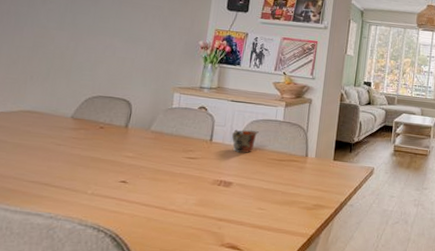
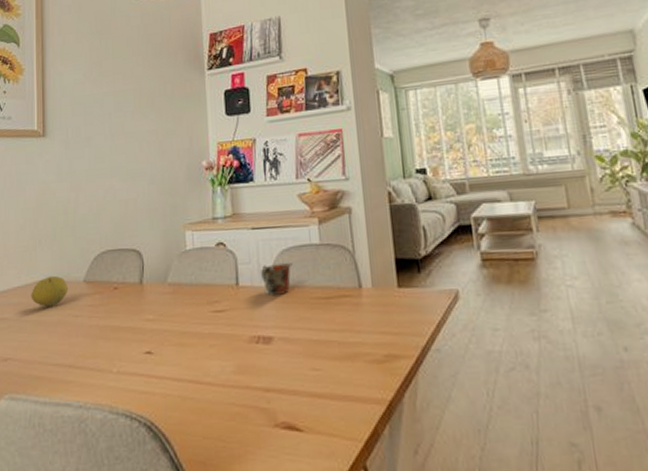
fruit: none [14,108,55,134] -> present [31,275,69,307]

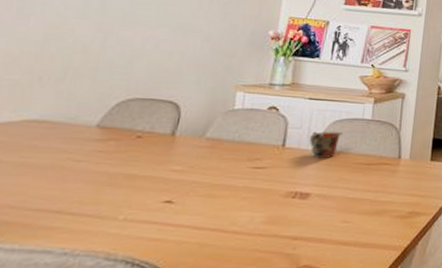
fruit: present [31,275,69,307] -> none [13,116,74,149]

